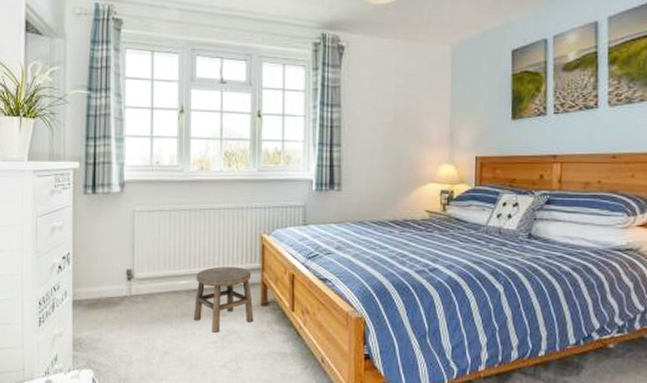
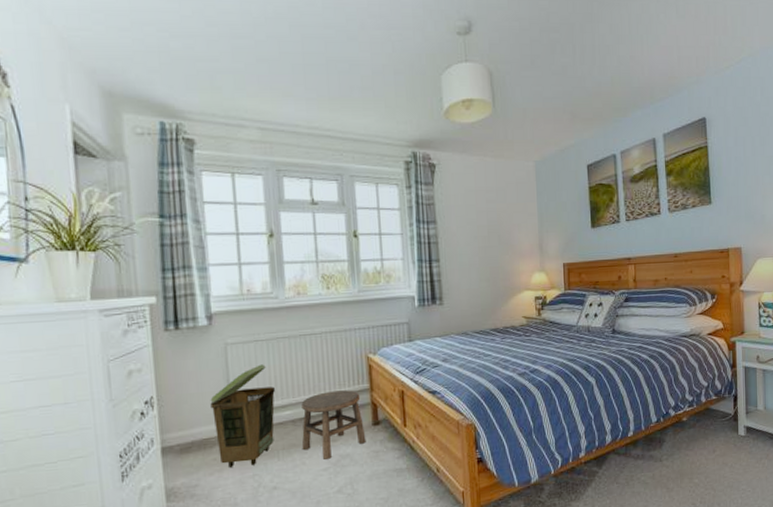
laundry basket: none [116,233,173,328] -> present [210,364,275,469]

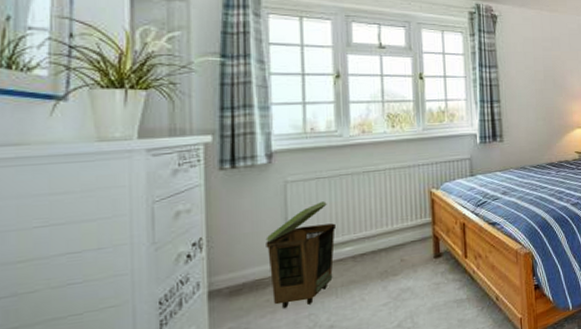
stool: present [301,390,366,459] -> none [361,224,427,294]

